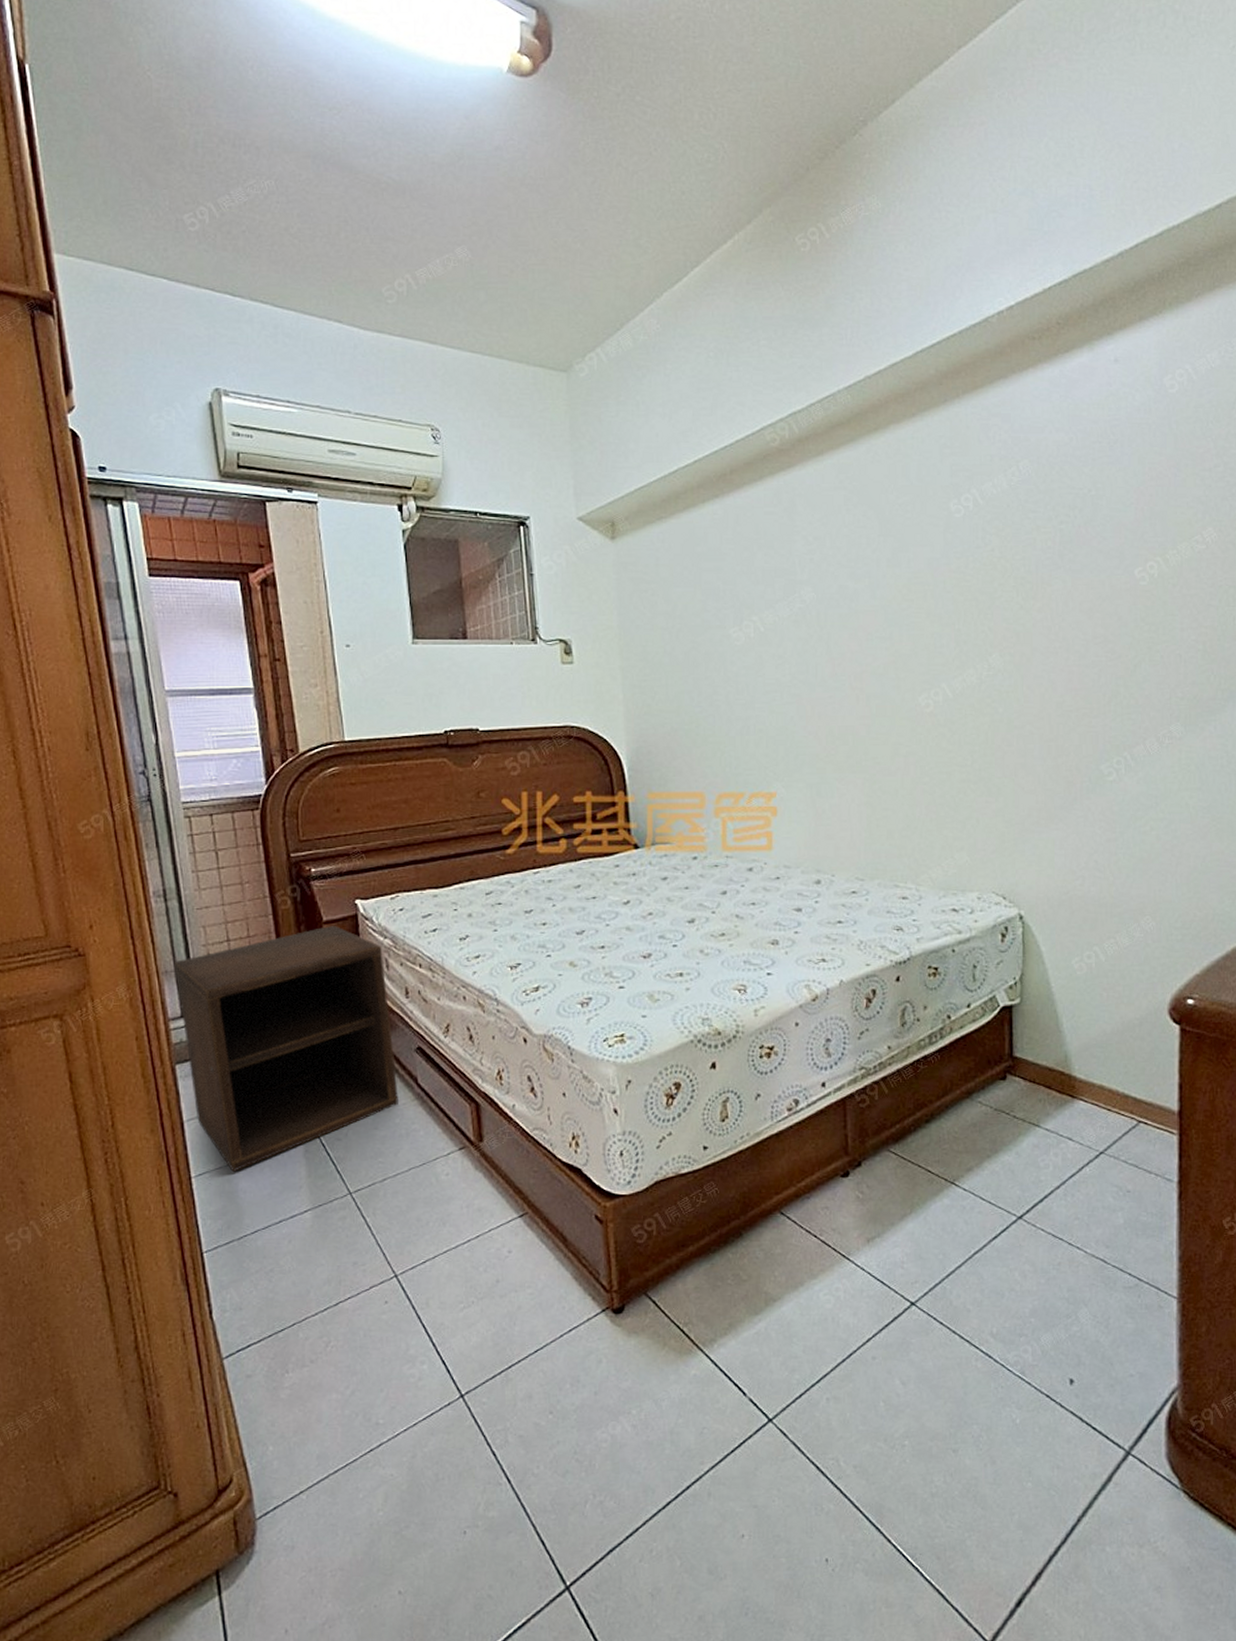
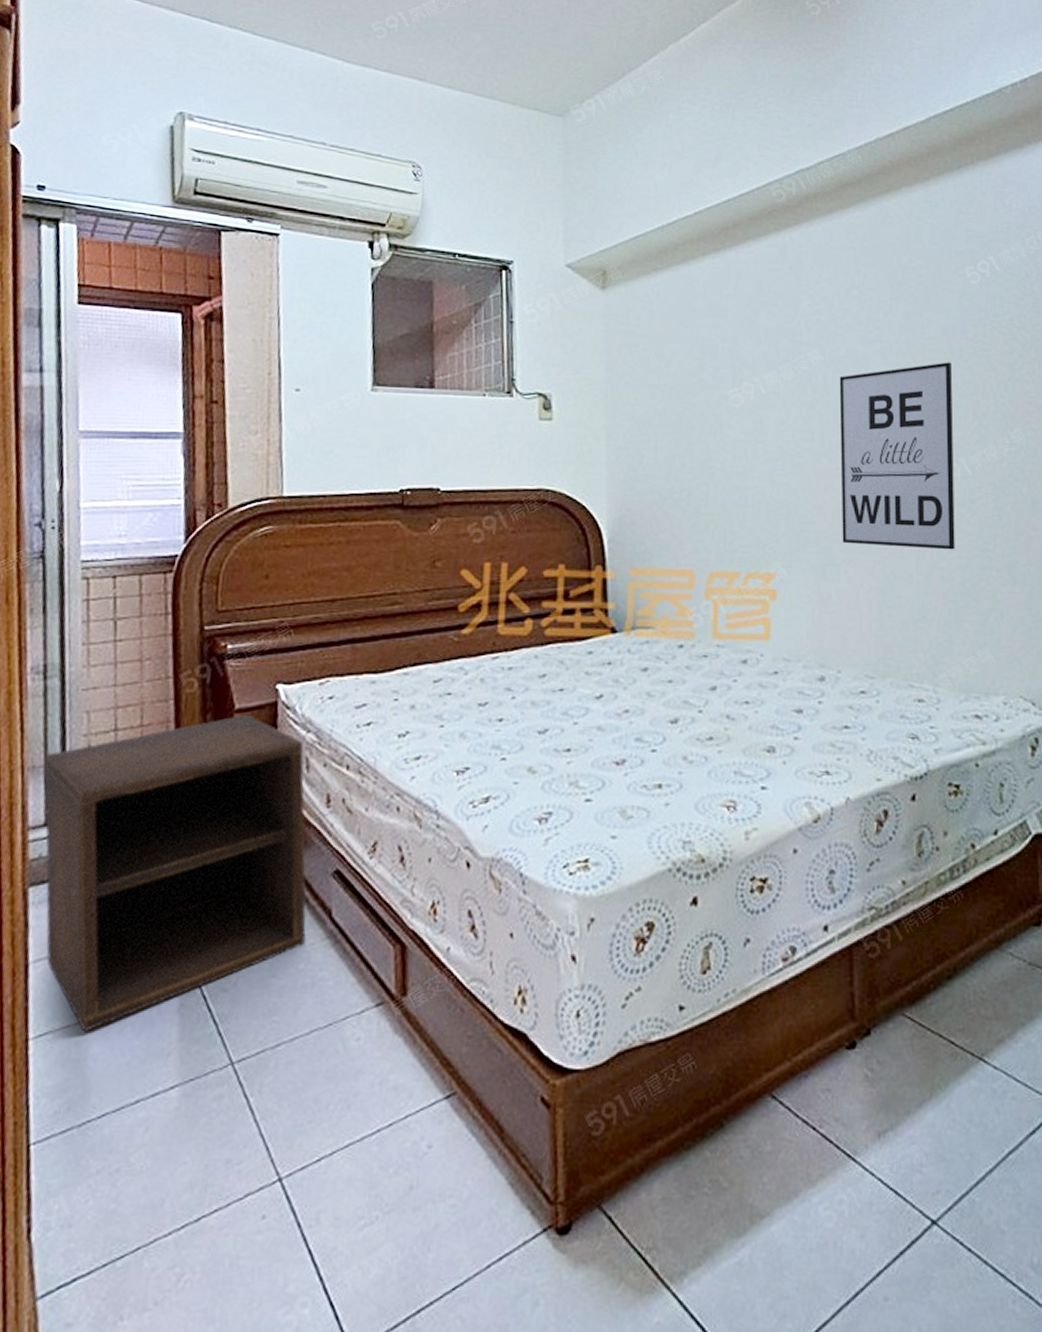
wall art: none [831,594,937,767] -> present [839,362,955,550]

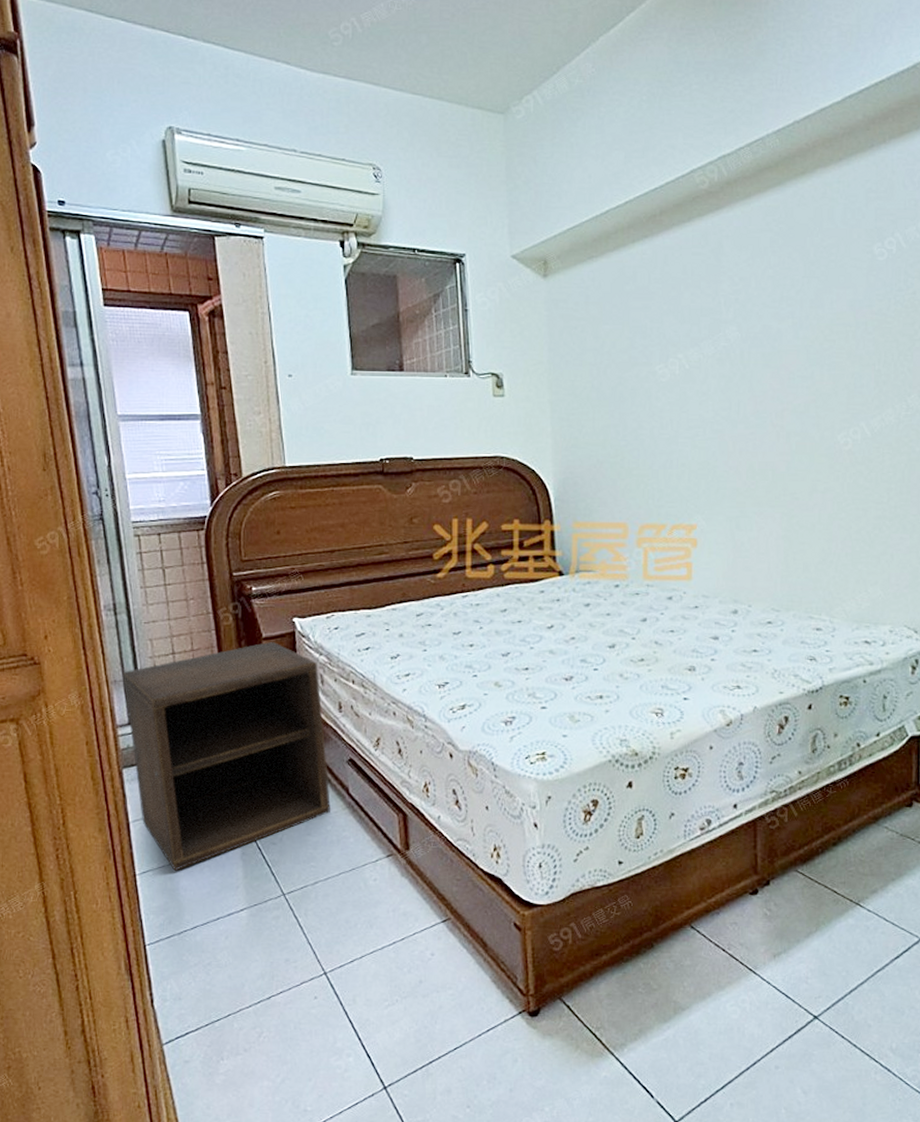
wall art: present [839,362,955,550] -> none [754,335,857,503]

